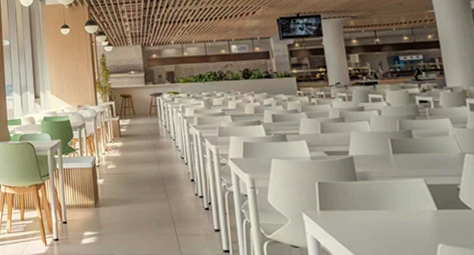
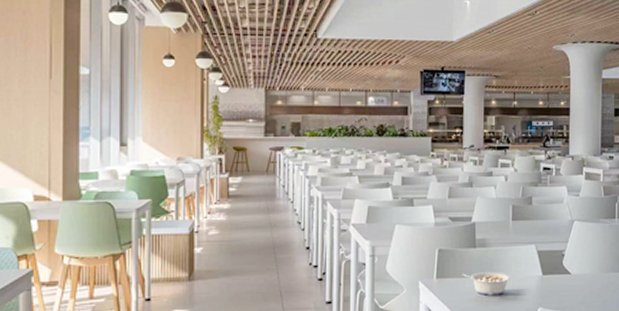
legume: none [346,205,401,229] -> present [462,272,511,296]

